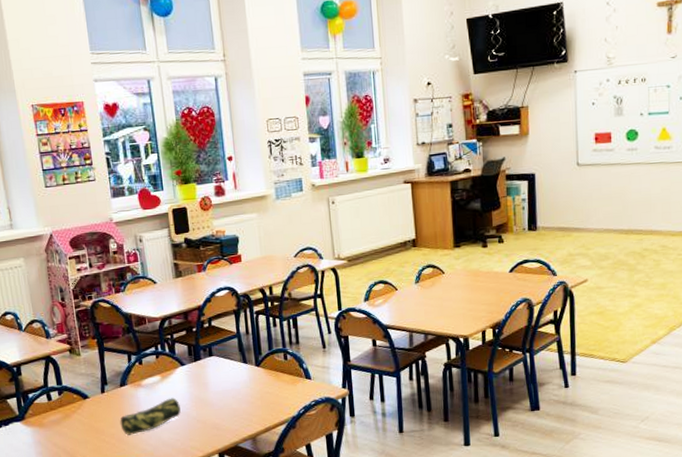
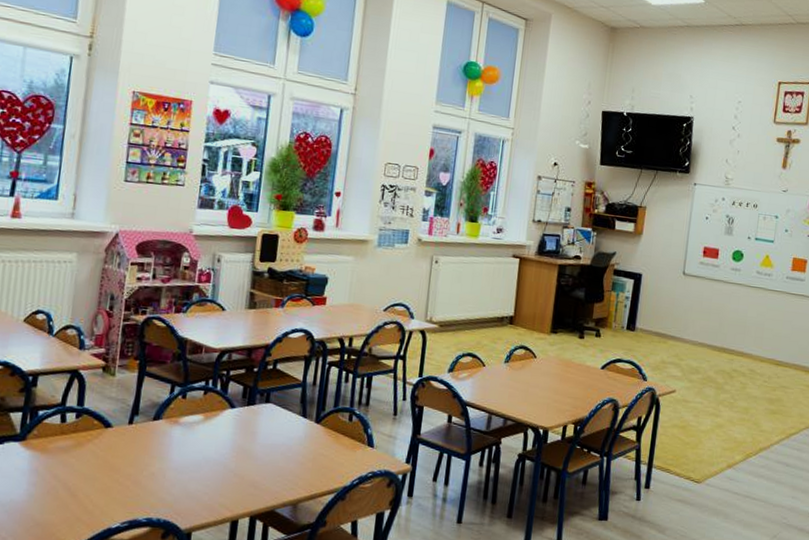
pencil case: present [120,397,181,435] -> none [141,442,219,479]

